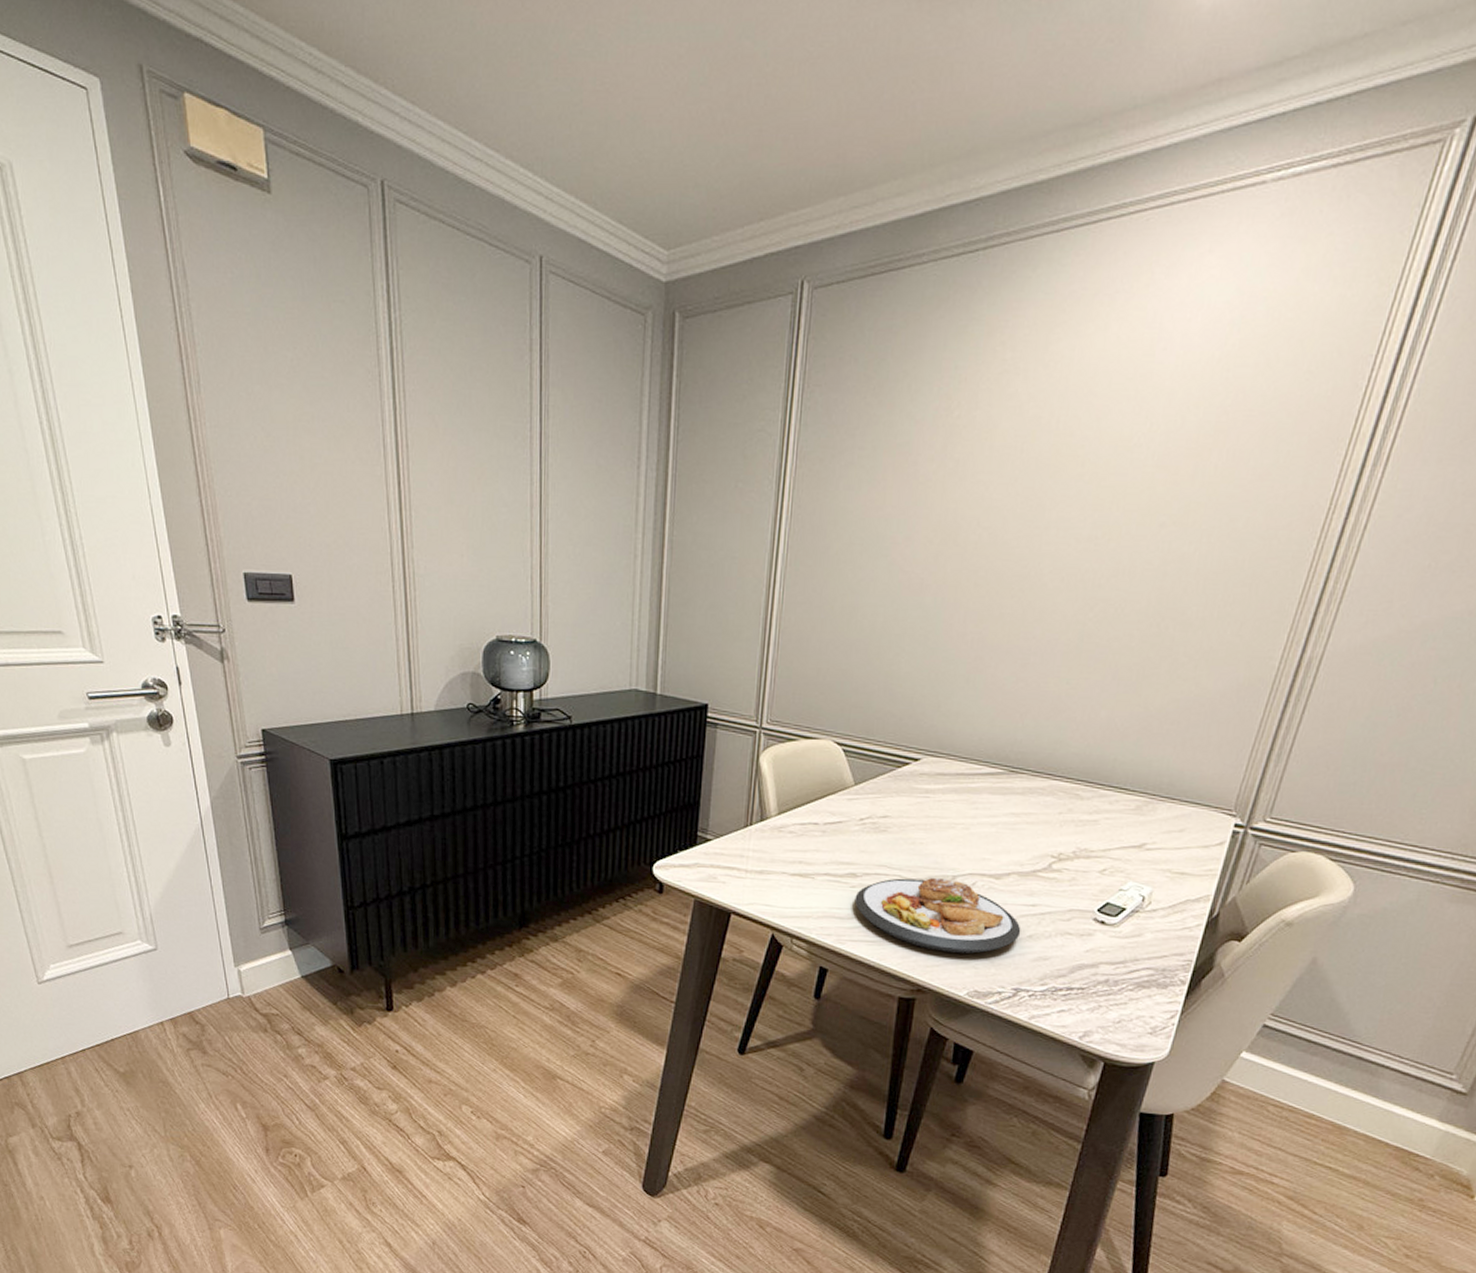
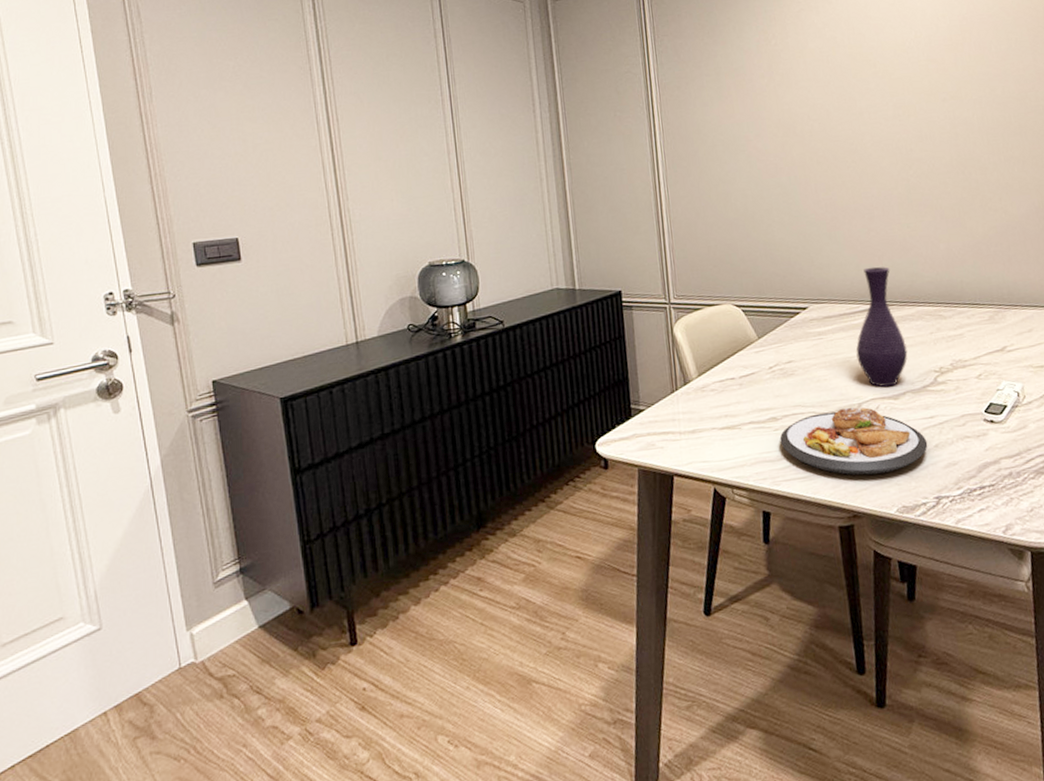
vase: none [964,724,1031,865] -> present [856,266,908,388]

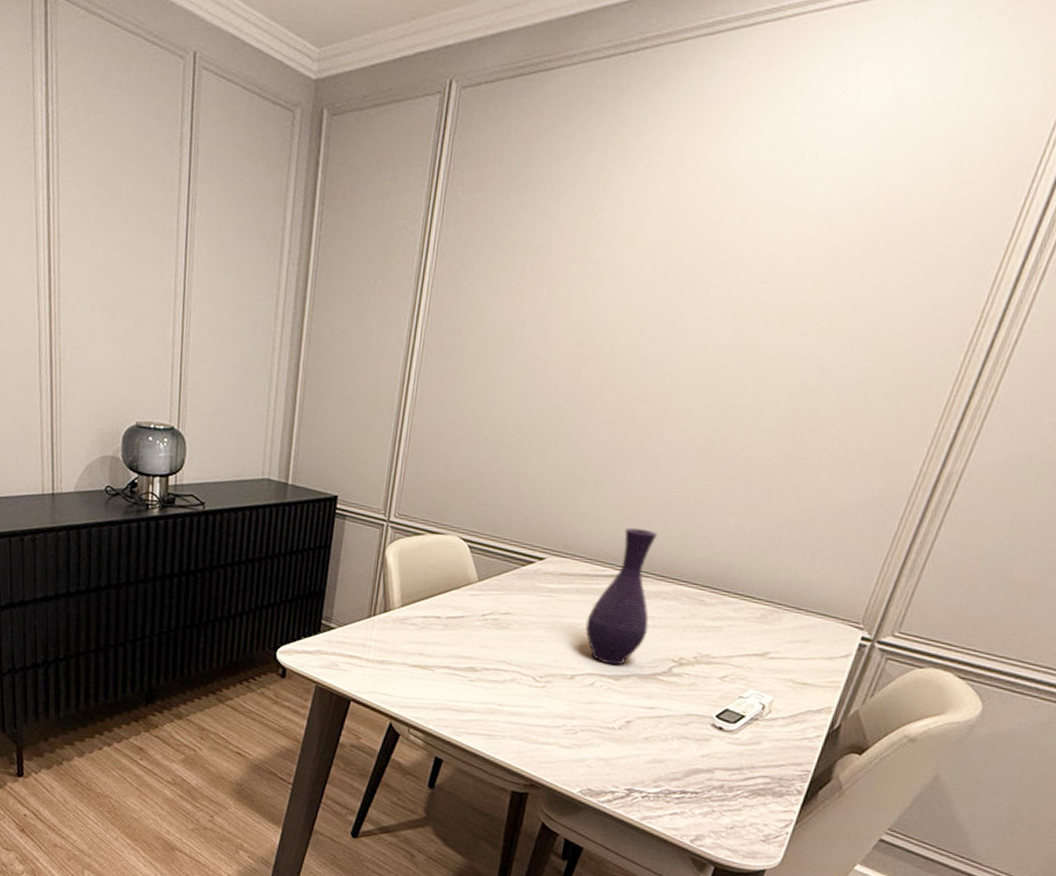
plate: present [779,407,928,476] -> none [472,674,638,752]

